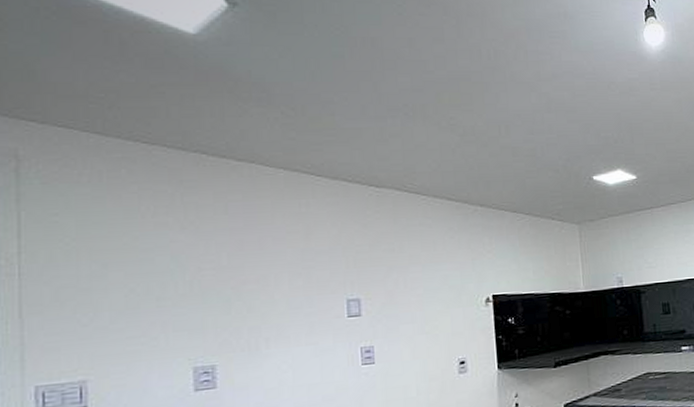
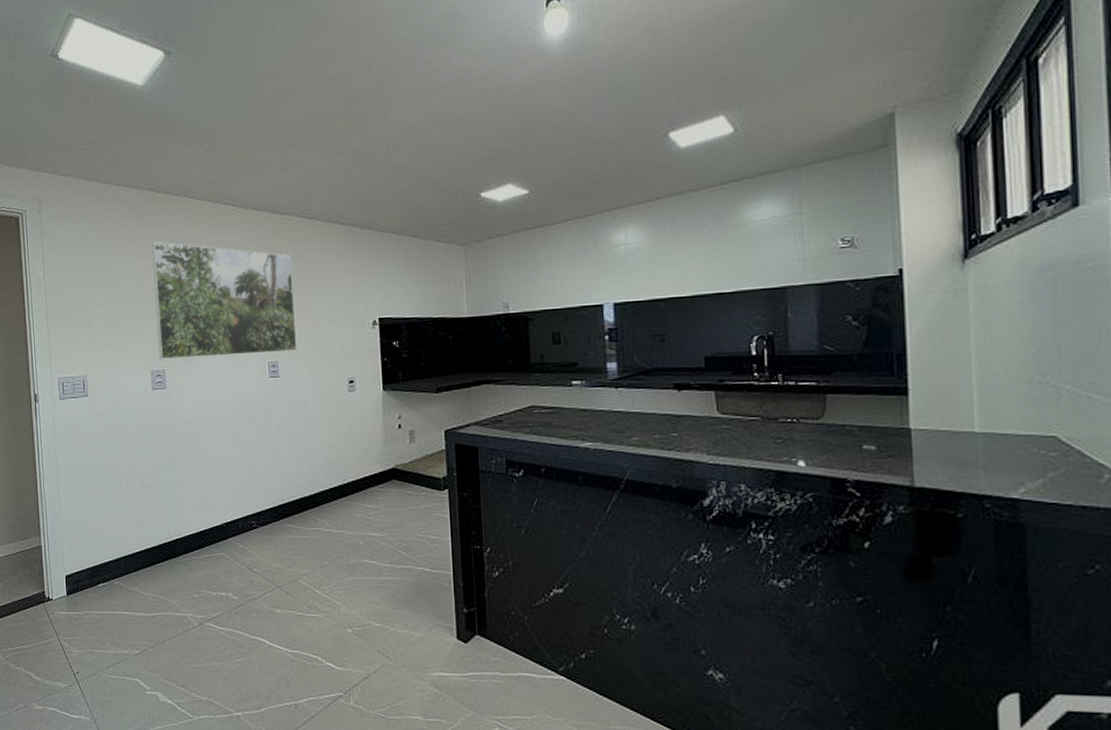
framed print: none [201,211,398,354] -> present [152,241,298,360]

